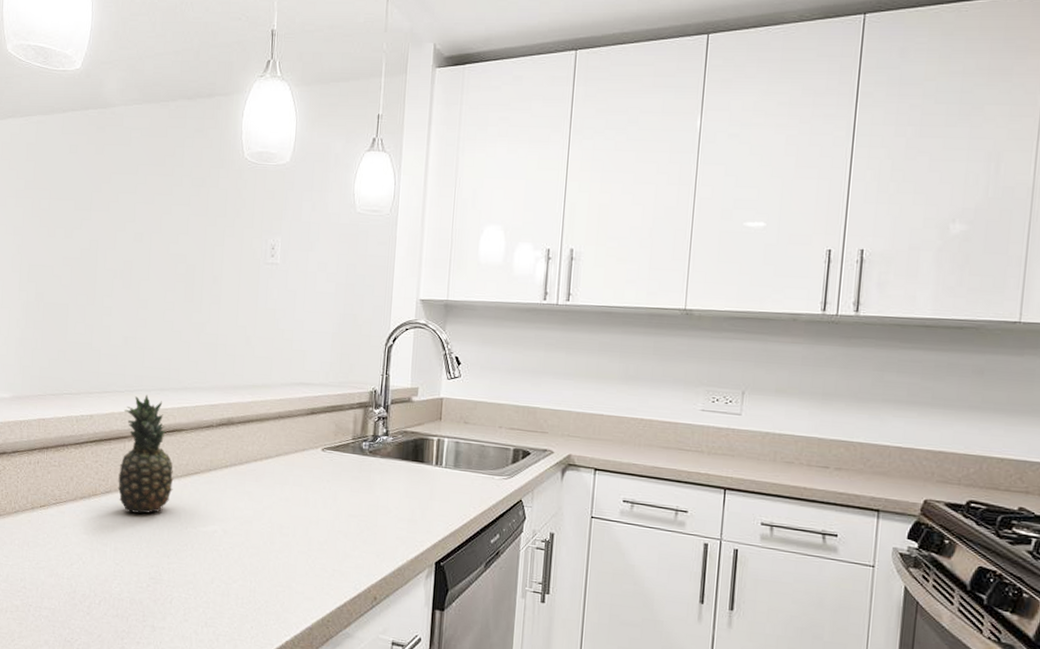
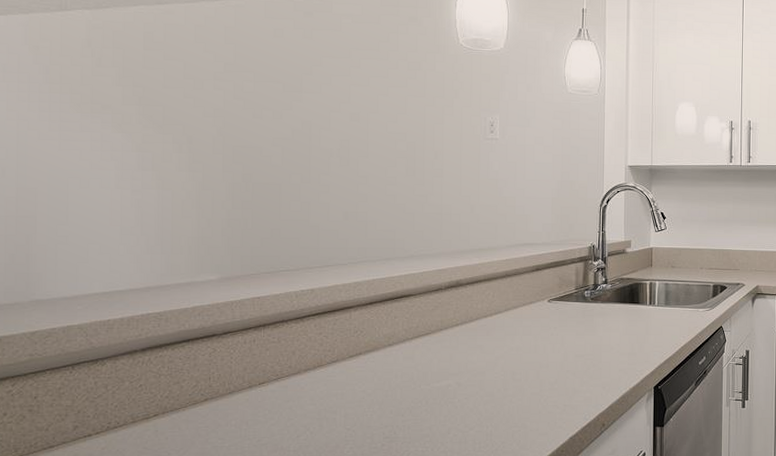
fruit: present [117,395,174,514] -> none [345,265,404,378]

